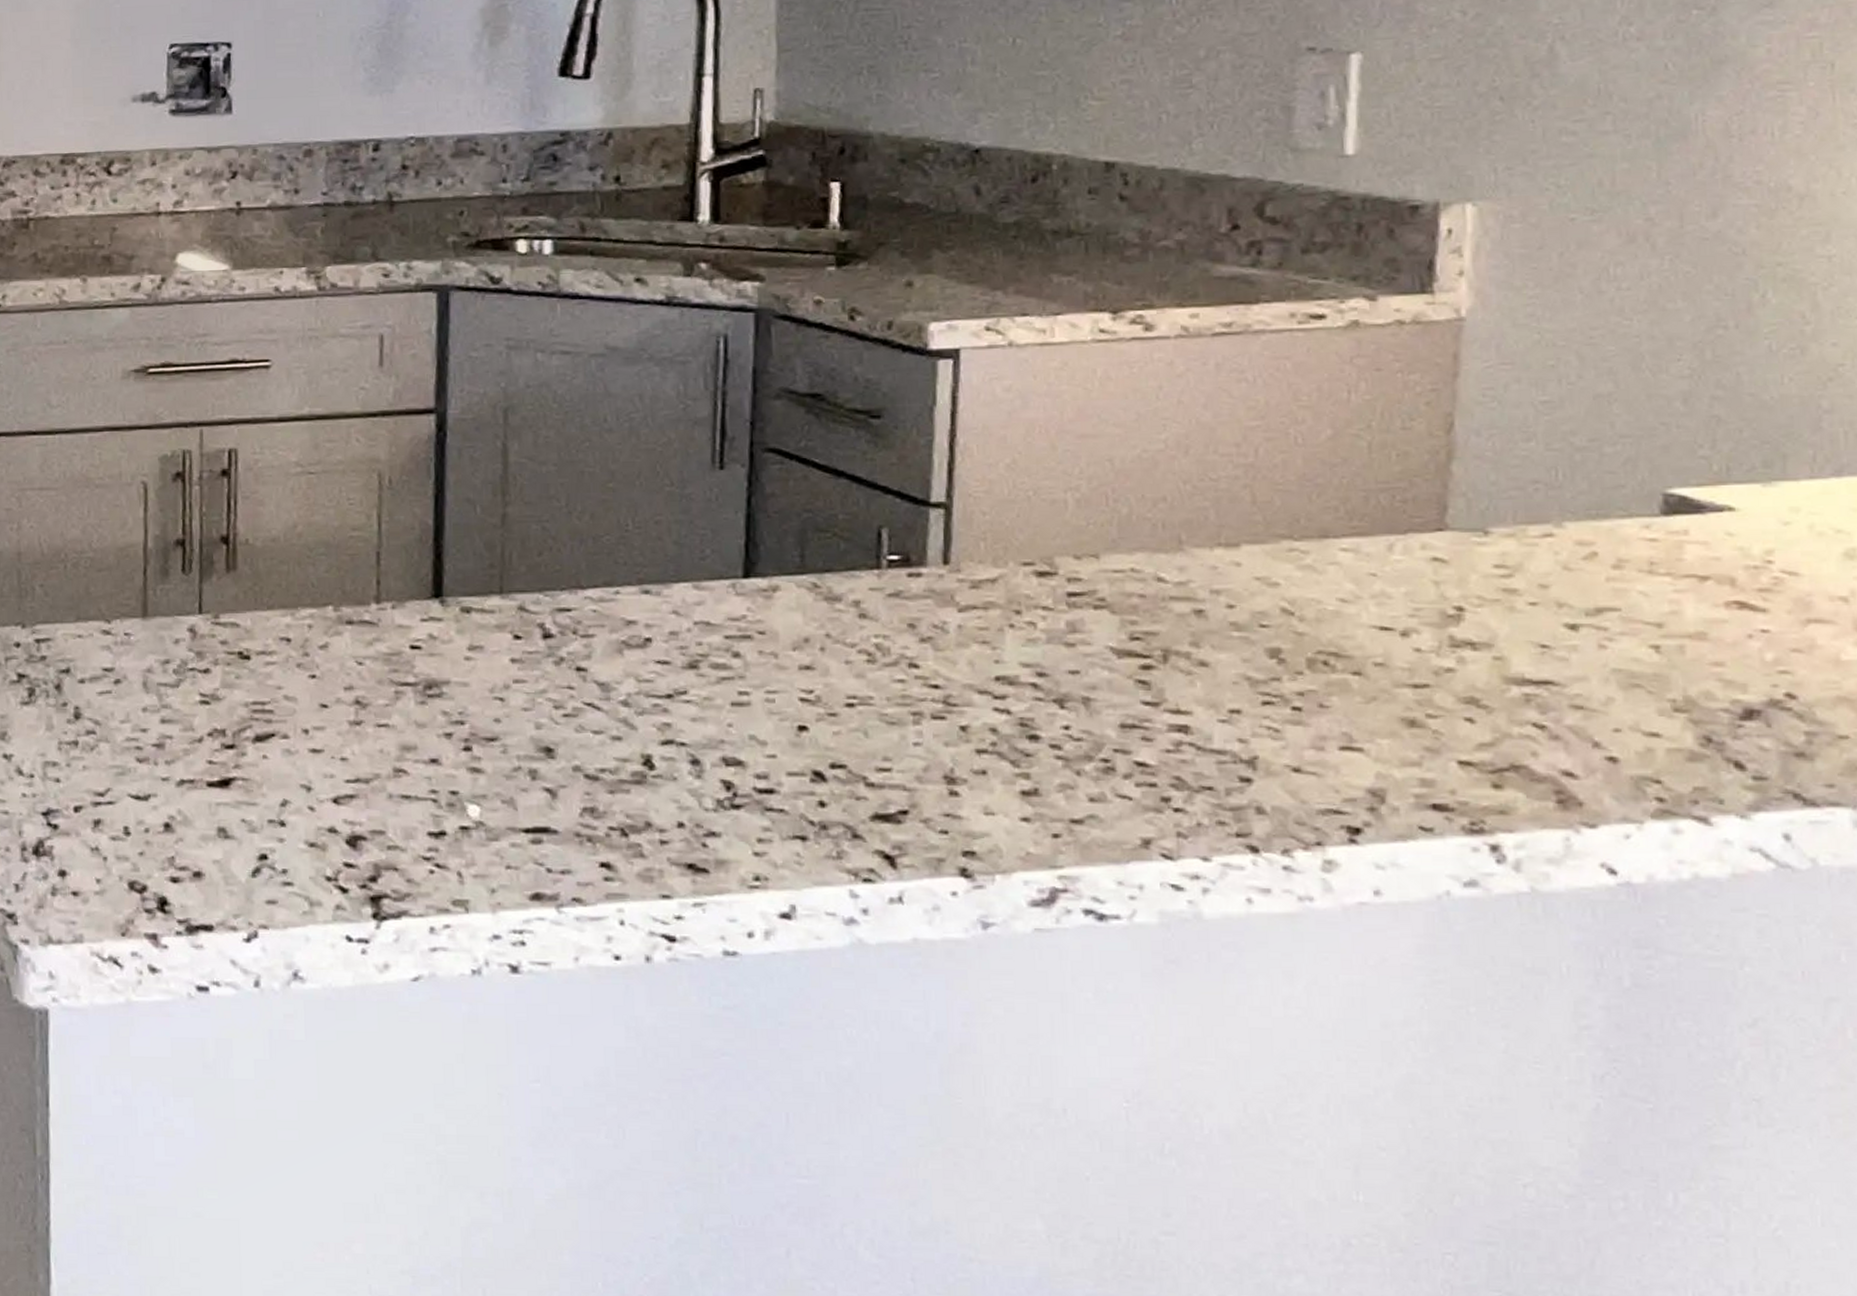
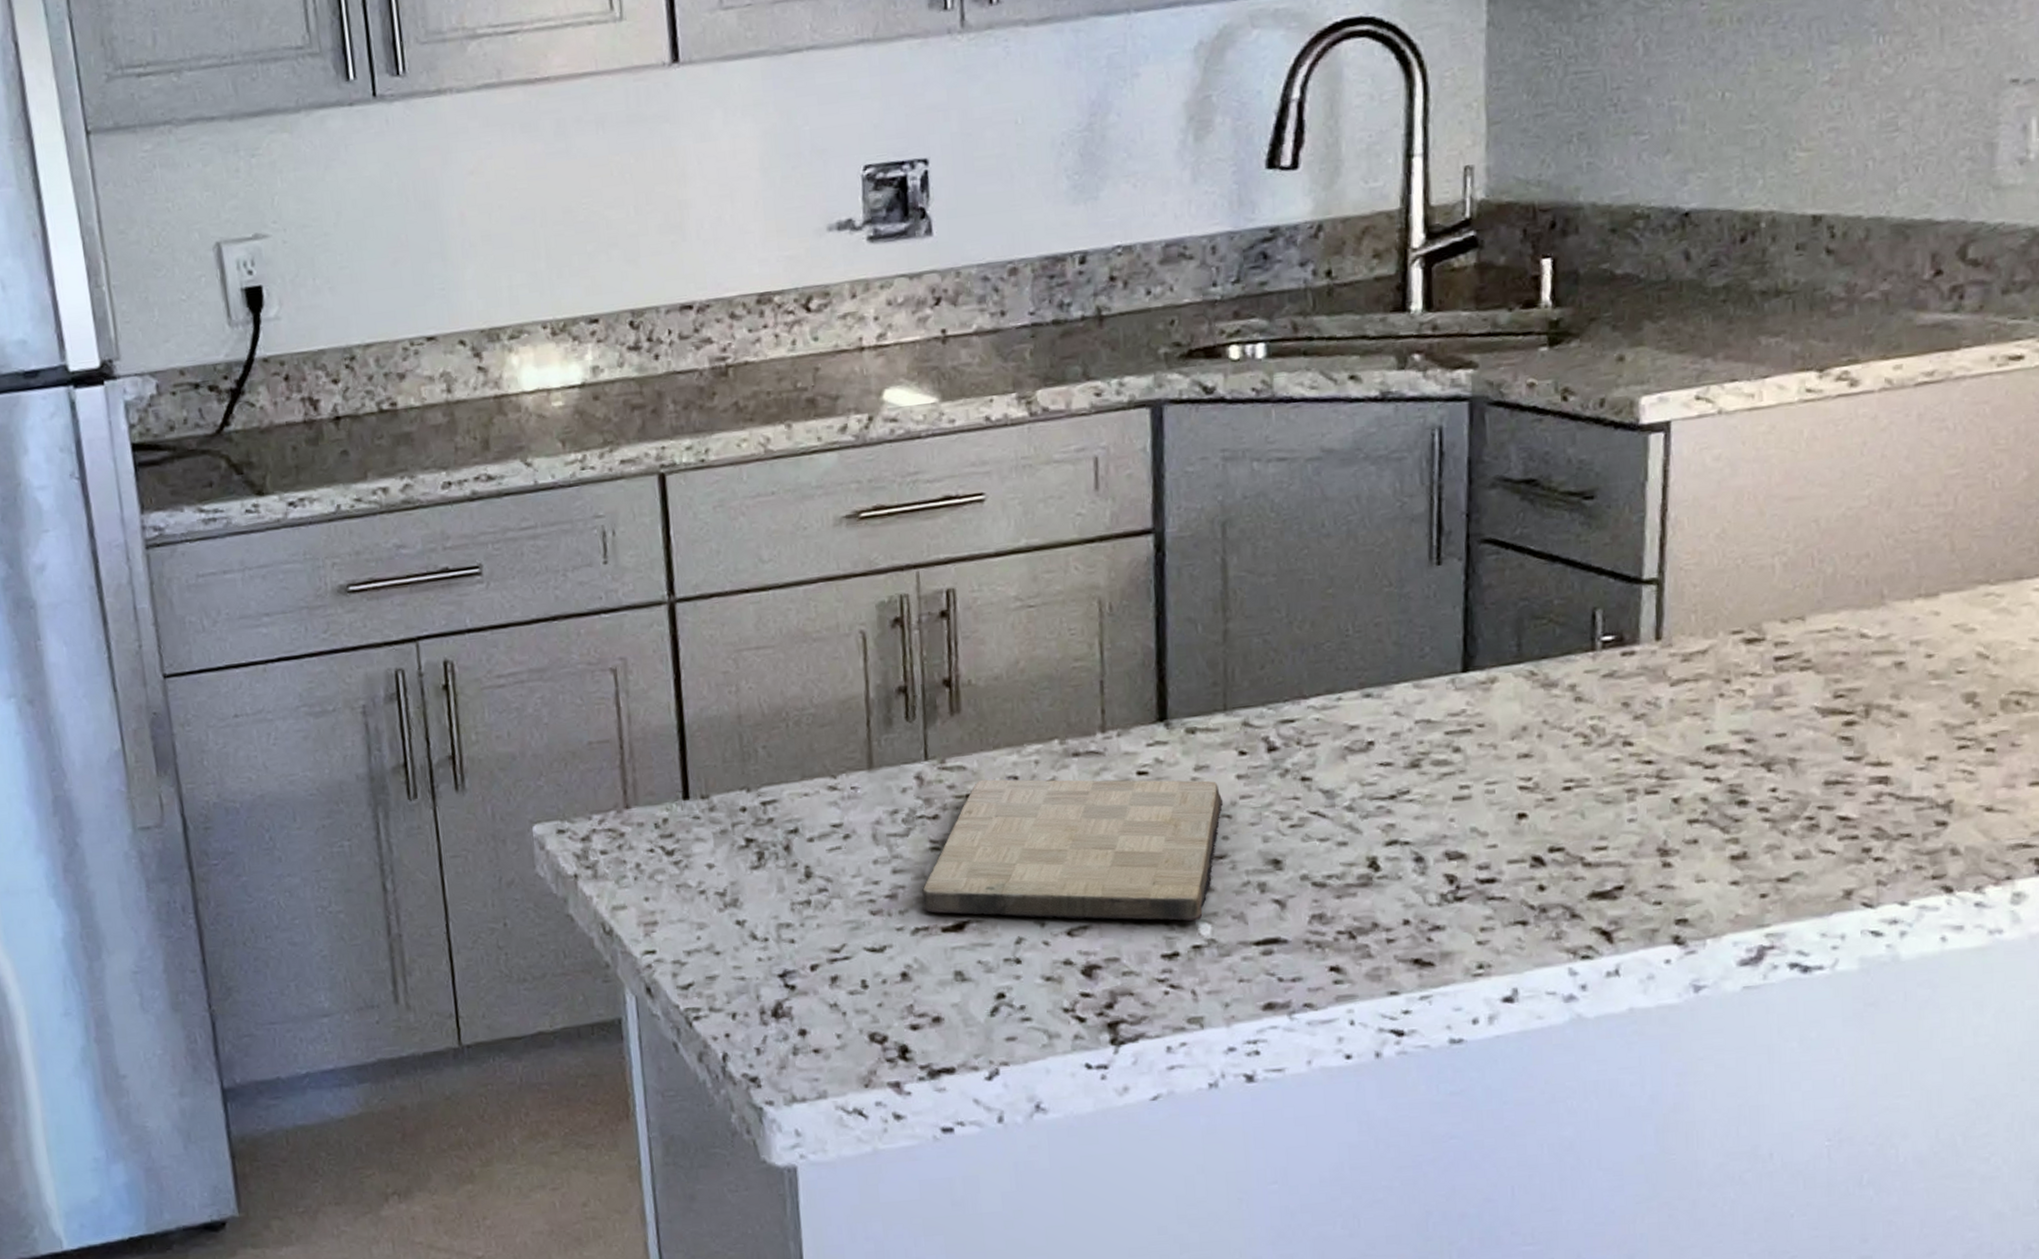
cutting board: none [190,638,497,802] -> present [922,779,1224,922]

